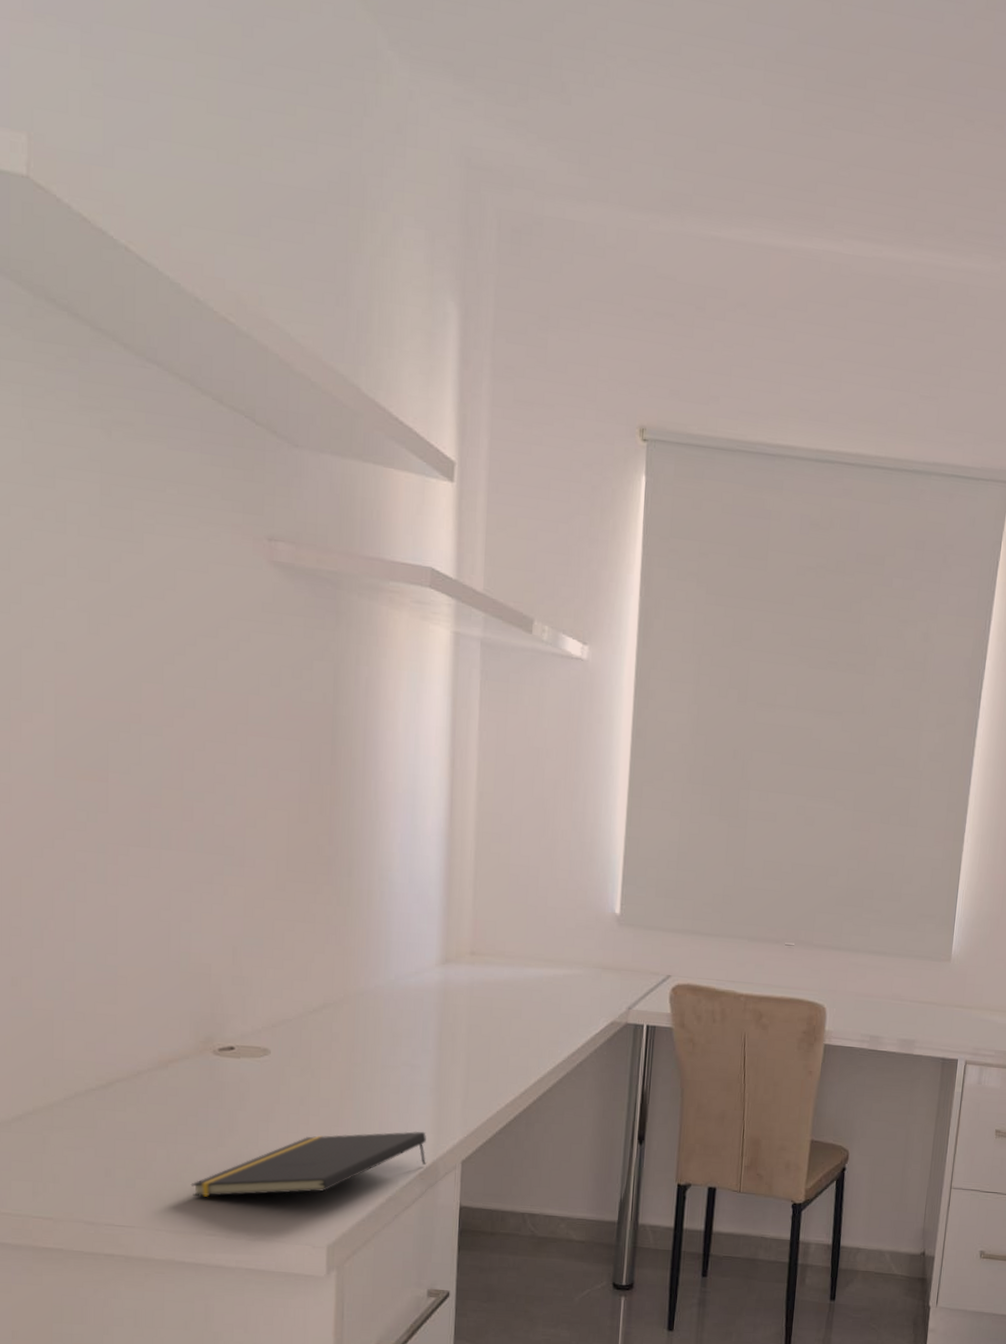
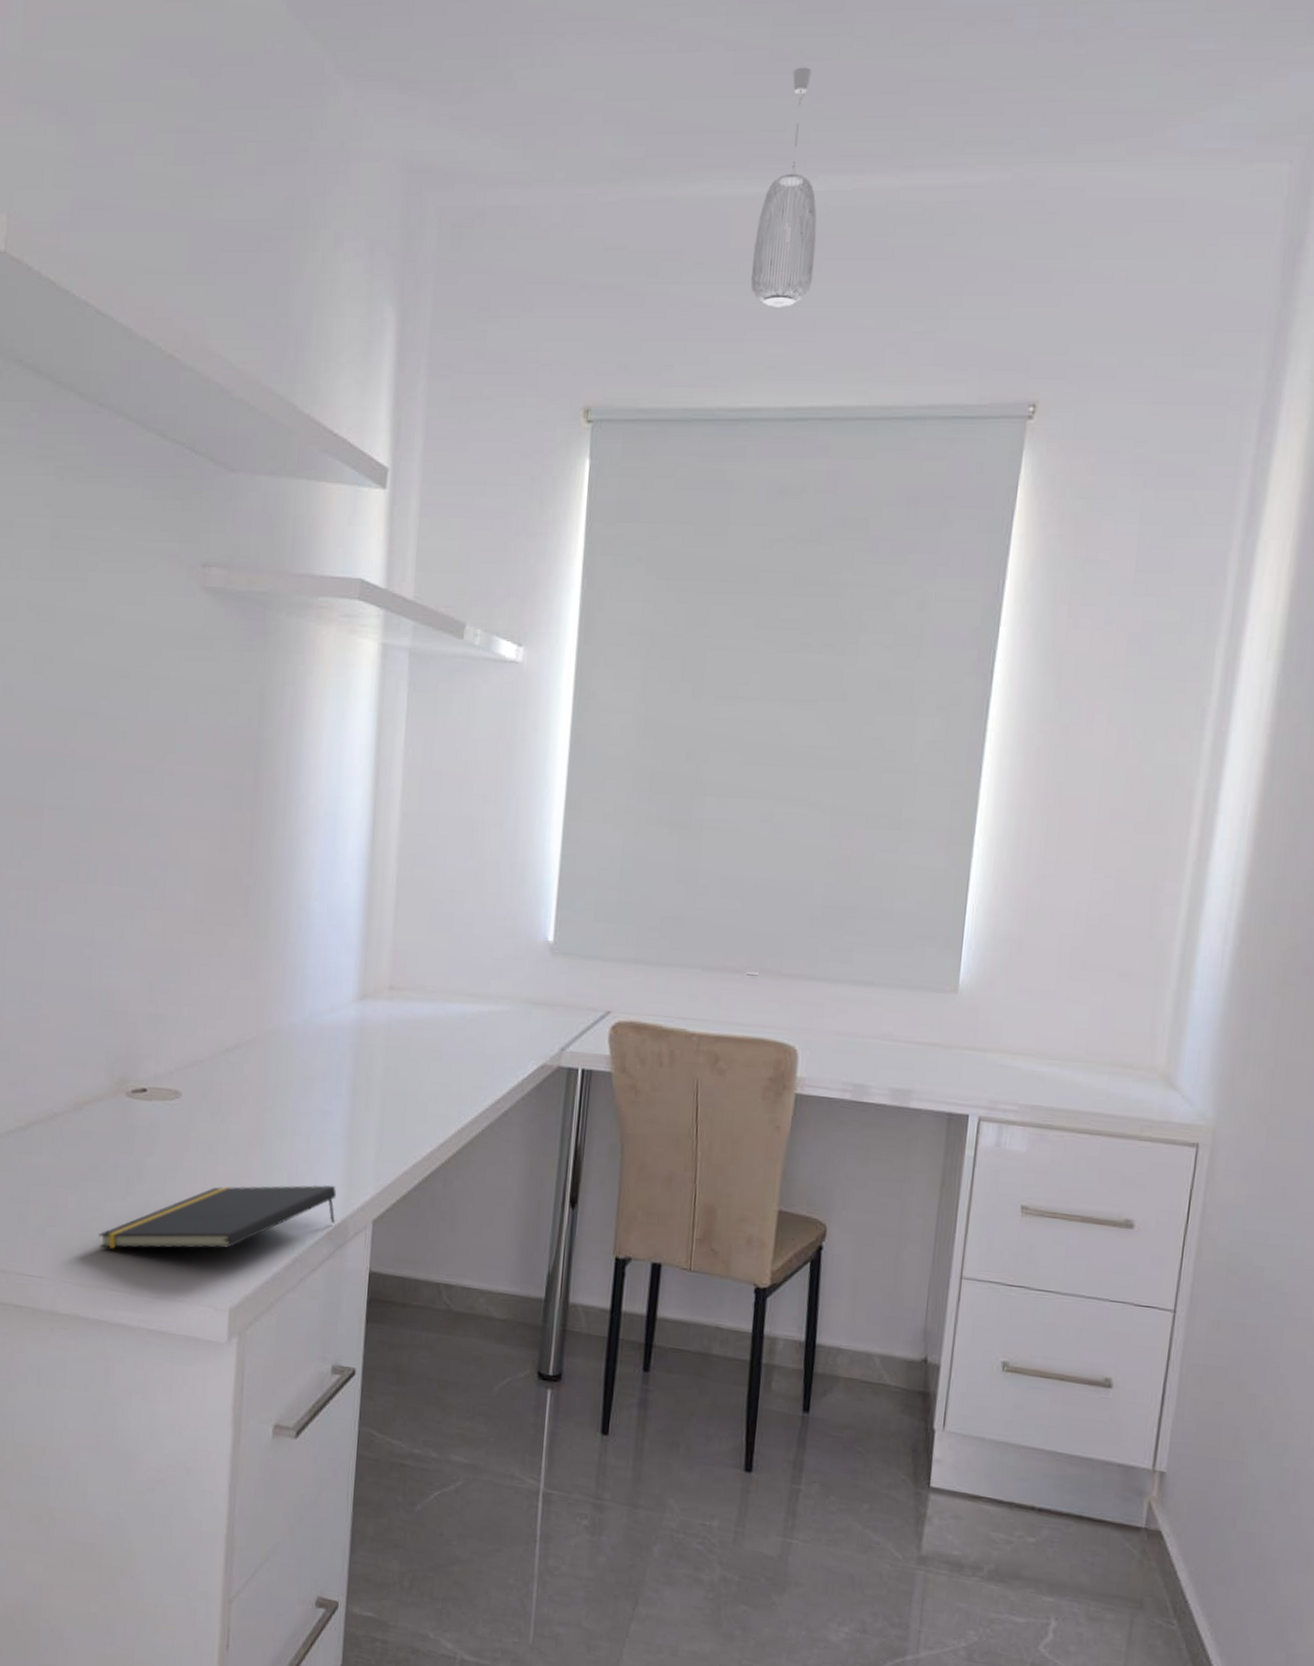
pendant light: none [786,133,843,357] -> present [750,67,817,307]

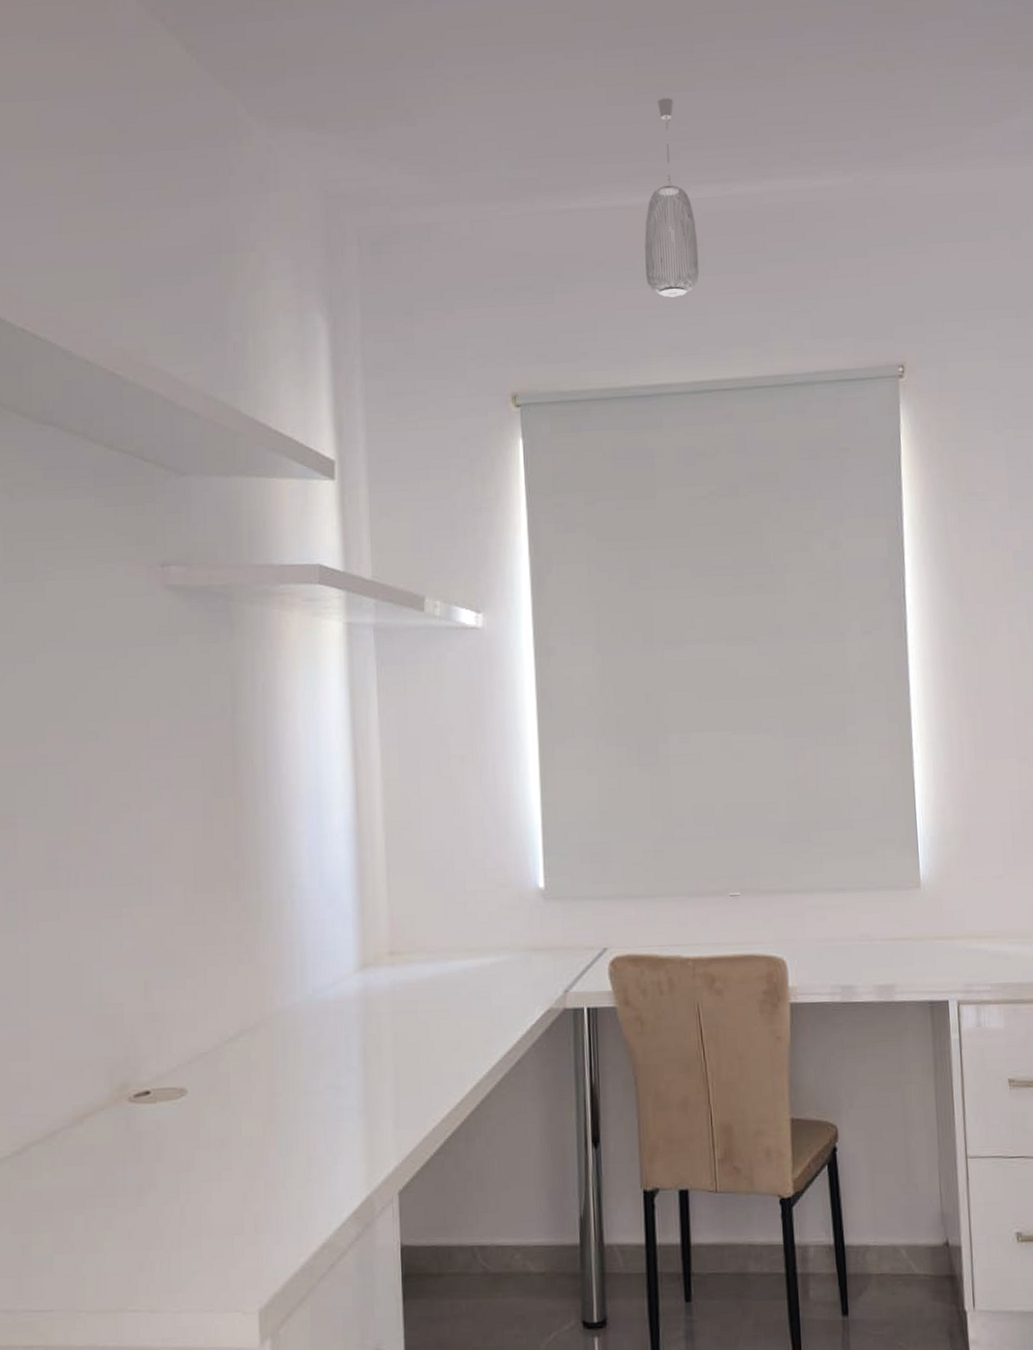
notepad: present [98,1184,336,1249] -> none [110,1162,360,1268]

